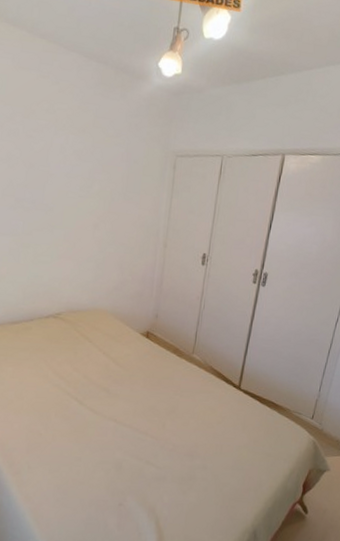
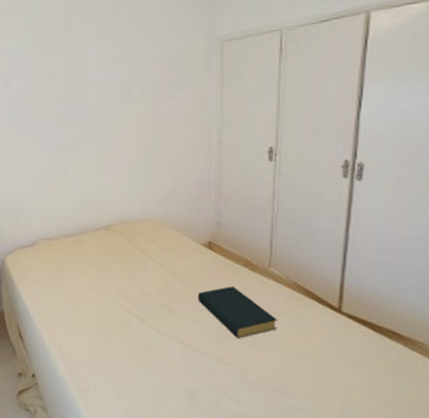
hardback book: none [132,369,195,414] -> present [197,285,278,339]

